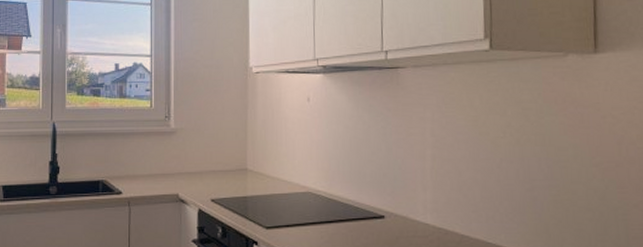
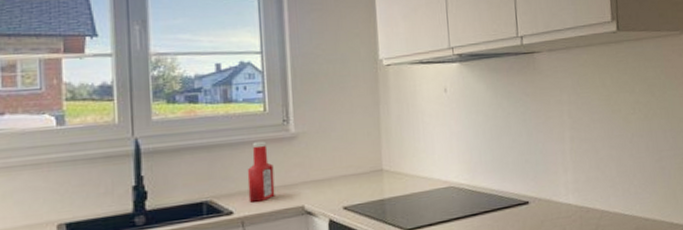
ketchup bottle: none [134,133,156,186] -> present [247,141,275,202]

